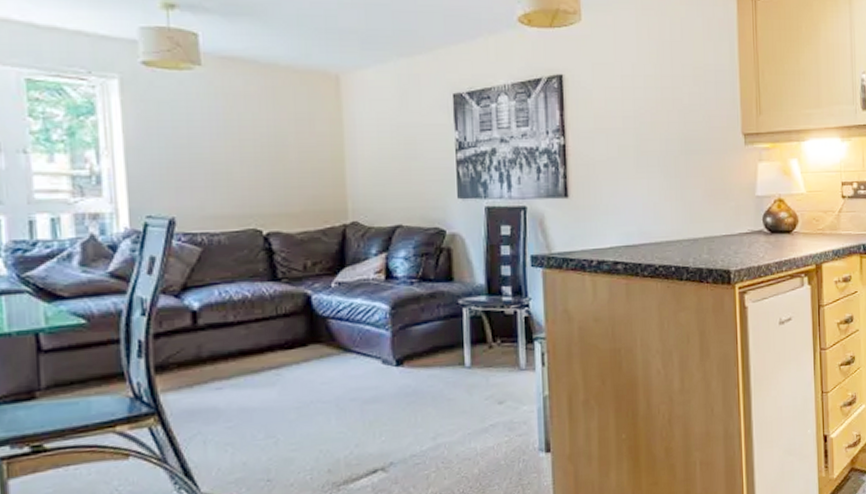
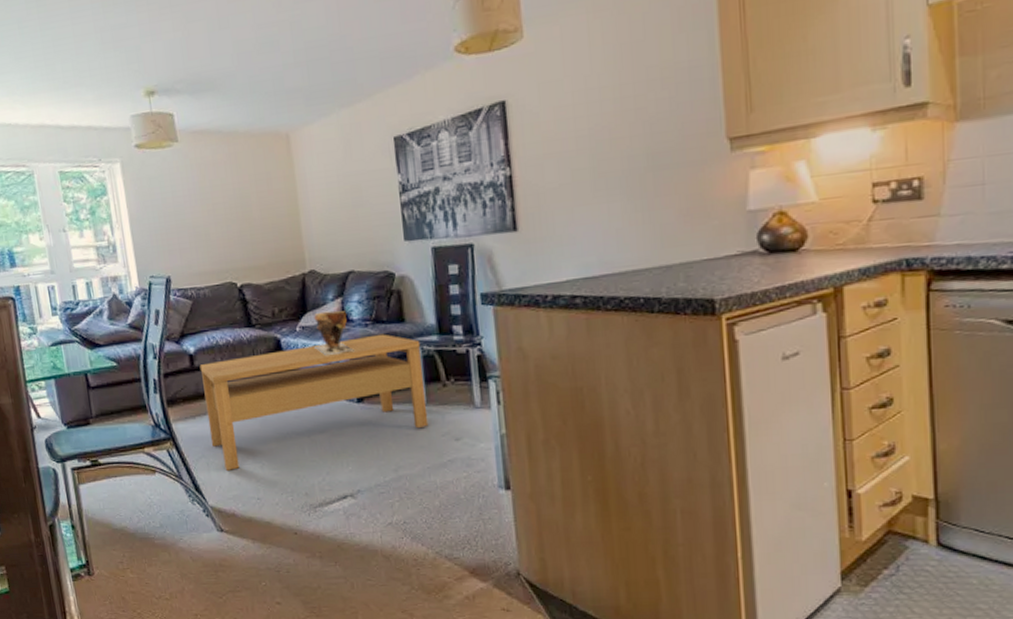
coffee table: none [204,293,472,449] -> present [199,334,429,471]
clay pot: none [351,266,398,316] -> present [314,311,356,356]

